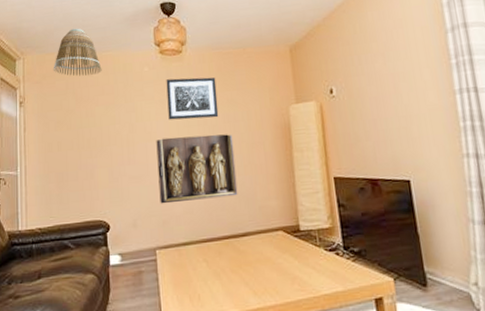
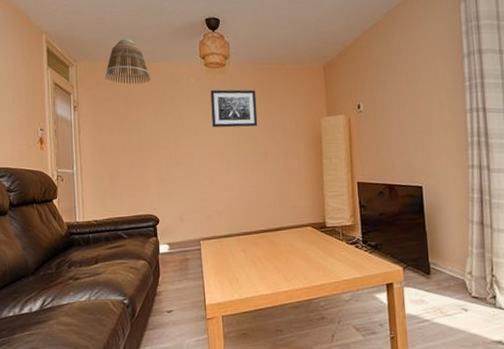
wall relief: present [156,134,238,204] -> none [201,141,273,202]

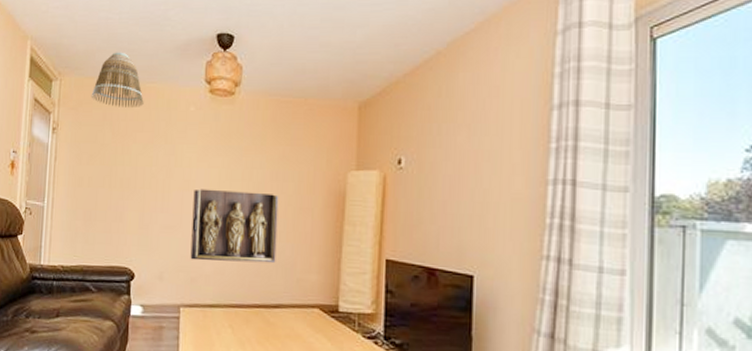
wall relief: none [201,141,273,202] -> present [190,189,279,264]
wall art: present [210,89,258,128] -> none [210,123,269,174]

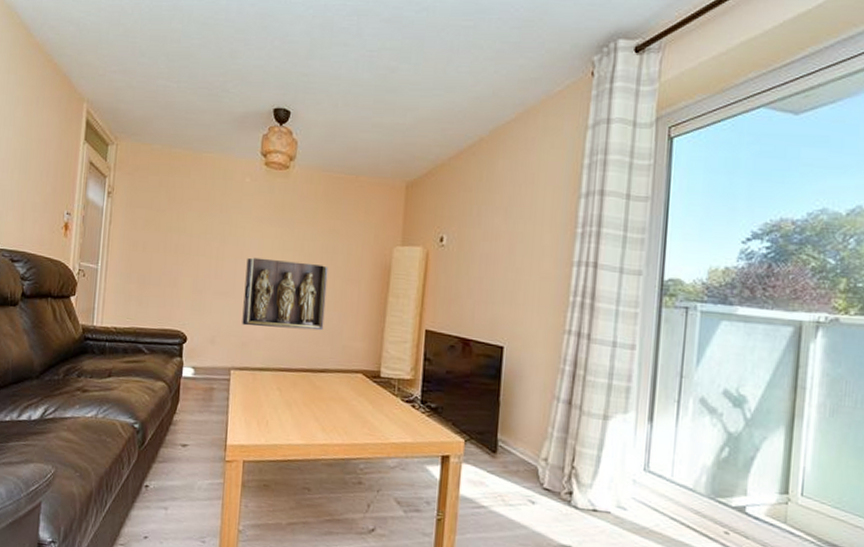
lamp shade: present [91,52,144,107] -> none [147,120,200,176]

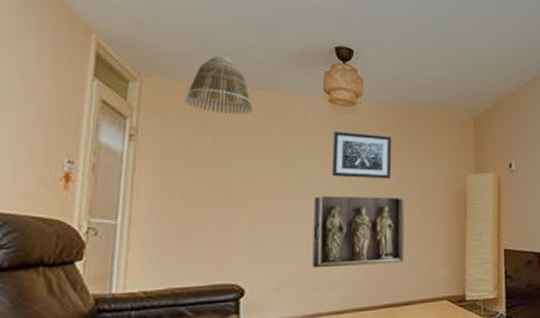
lamp shade: none [147,120,200,176] -> present [184,56,253,114]
wall art: none [264,195,321,246] -> present [332,132,392,180]

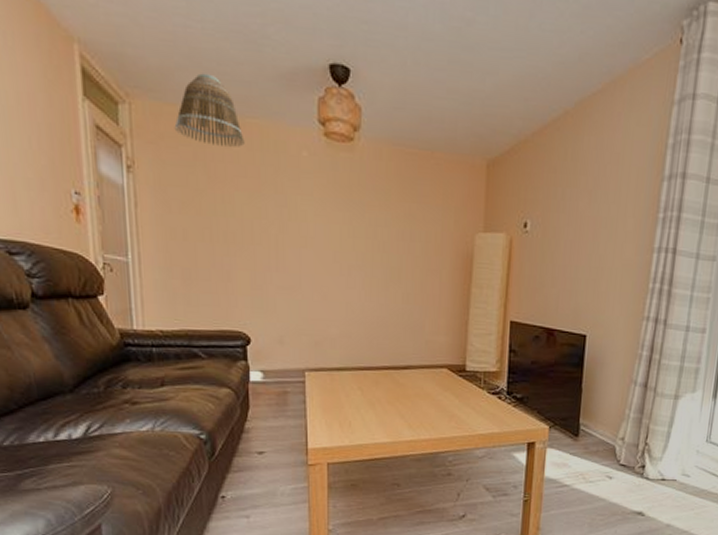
wall relief: present [312,195,405,268] -> none [312,246,406,326]
wall art: present [332,132,392,180] -> none [330,173,393,233]

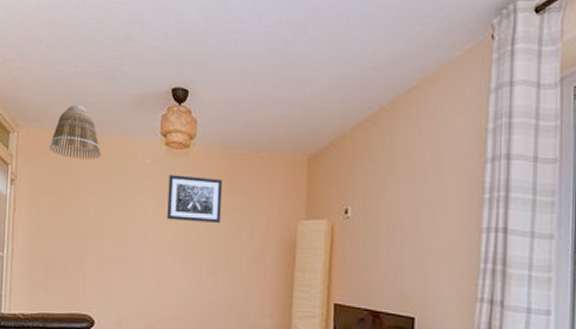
wall art: none [330,173,393,233] -> present [167,175,223,224]

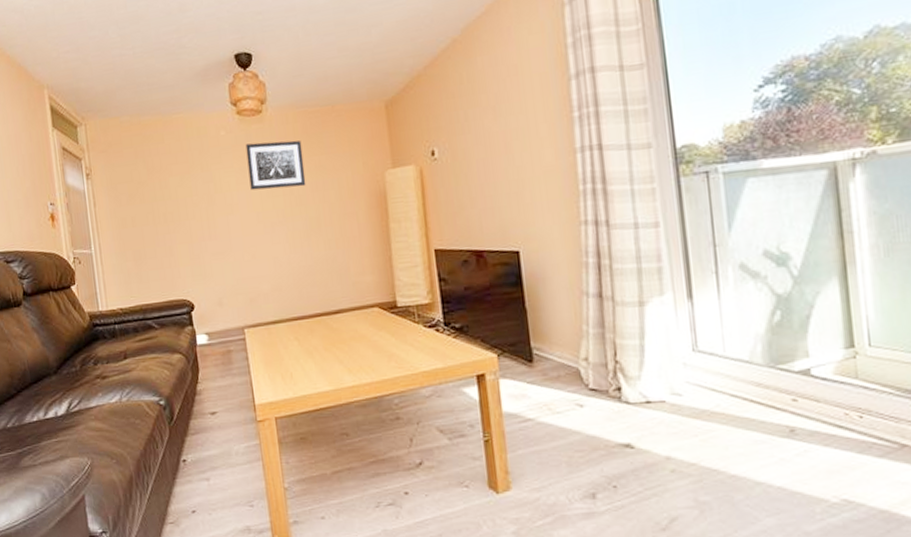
lamp shade: present [48,105,101,159] -> none [118,87,173,143]

